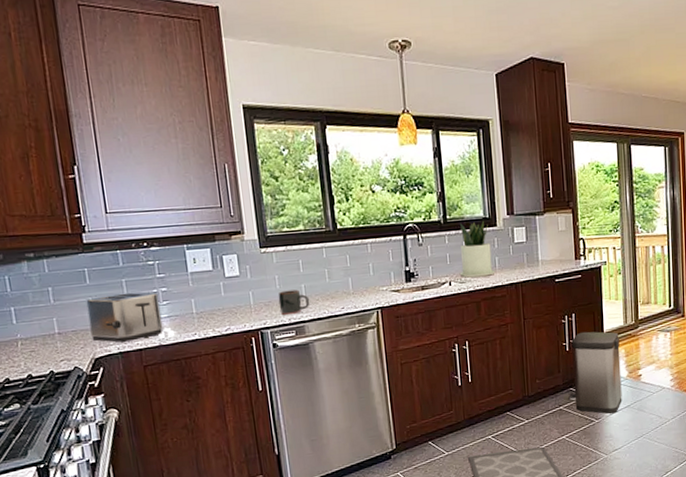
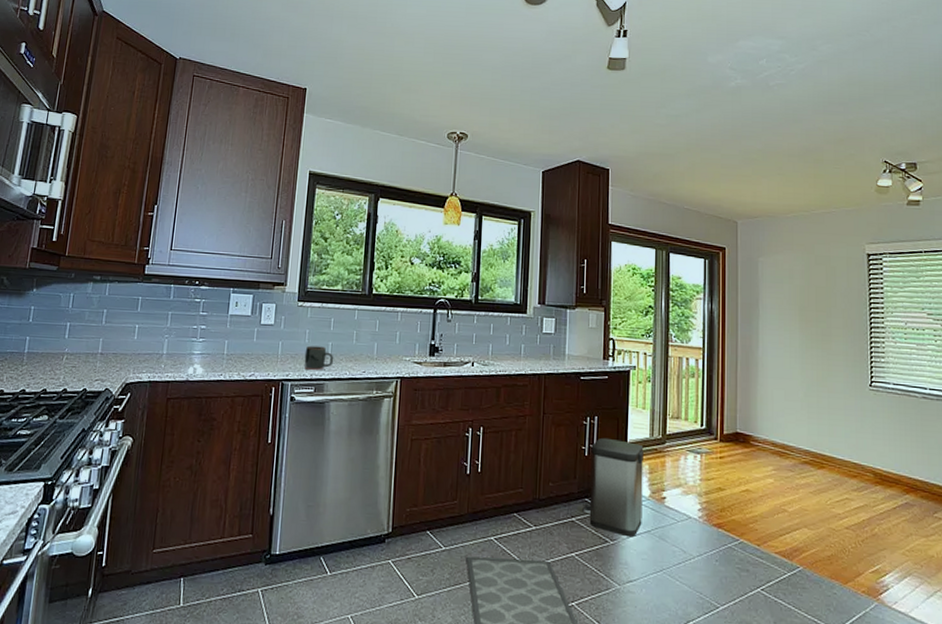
toaster: present [86,292,163,343] -> none [128,324,197,373]
planter: present [459,220,495,278] -> none [483,305,520,363]

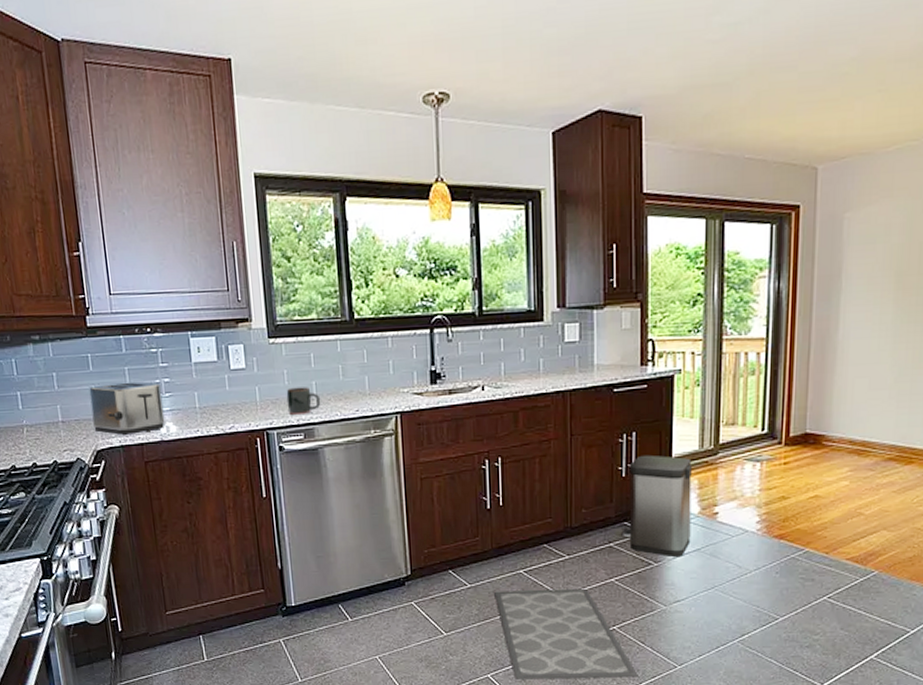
toaster: none [128,324,197,373] -> present [89,381,165,436]

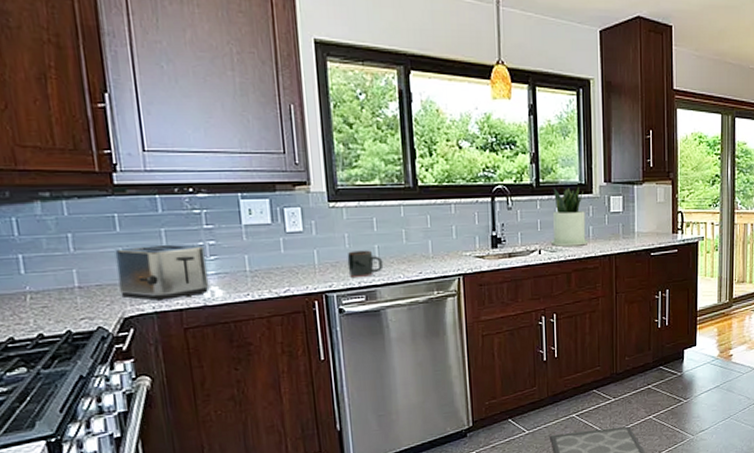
planter: none [494,313,539,382] -> present [550,186,589,247]
pedal bin: present [621,454,692,556] -> none [658,308,712,394]

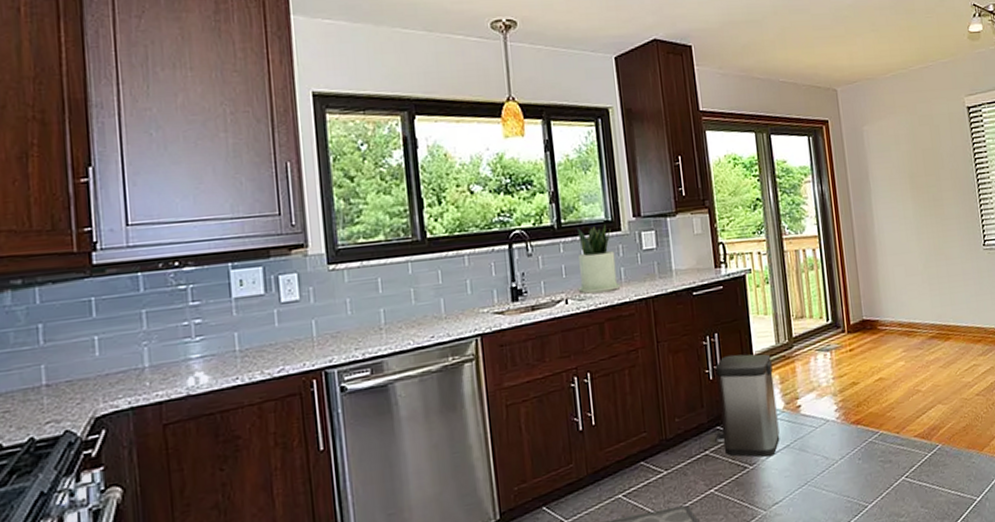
toaster: present [115,244,209,302] -> none [89,325,194,395]
mug: present [347,250,384,277] -> none [349,315,391,349]
pedal bin: none [658,308,712,394] -> present [715,353,780,457]

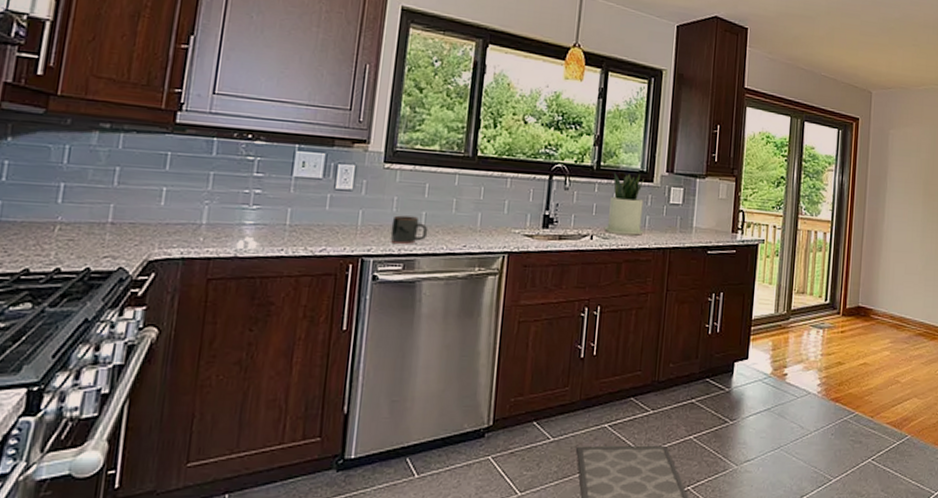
mug: none [349,315,391,349] -> present [390,215,429,244]
pedal bin: present [715,353,780,457] -> none [703,314,768,415]

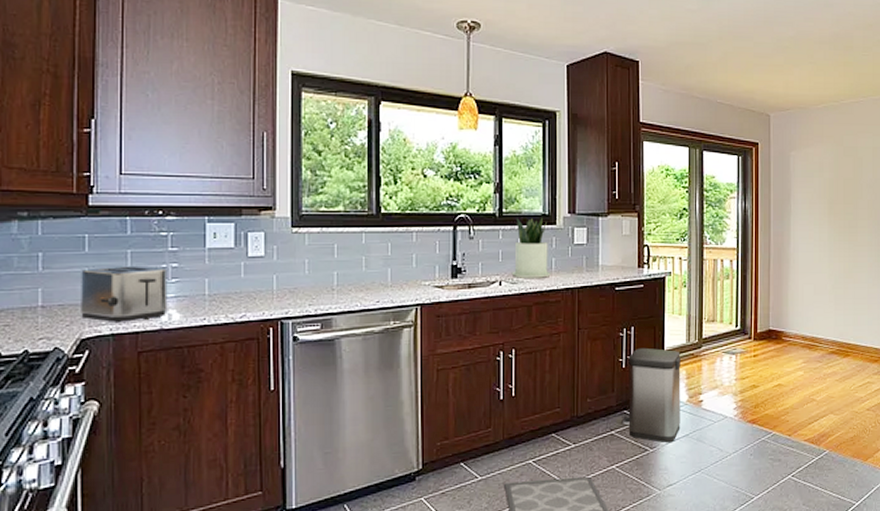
toaster: none [152,187,250,248] -> present [81,265,168,324]
mug: present [390,215,429,244] -> none [305,277,341,304]
pedal bin: none [703,314,768,415] -> present [622,347,681,442]

